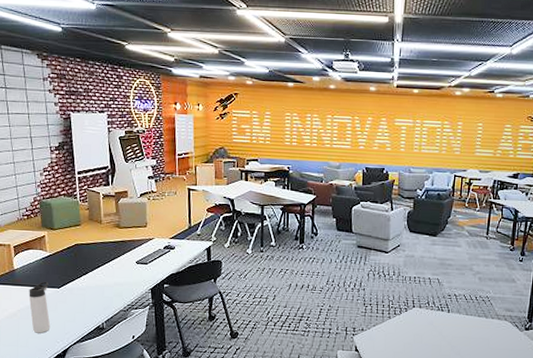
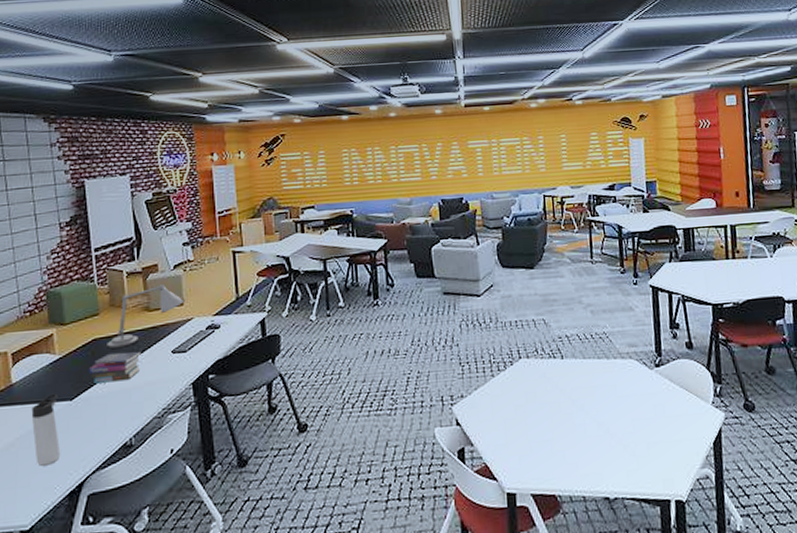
books: none [71,256,113,279] -> present [88,352,141,384]
desk lamp: none [86,207,147,254] -> present [107,283,183,349]

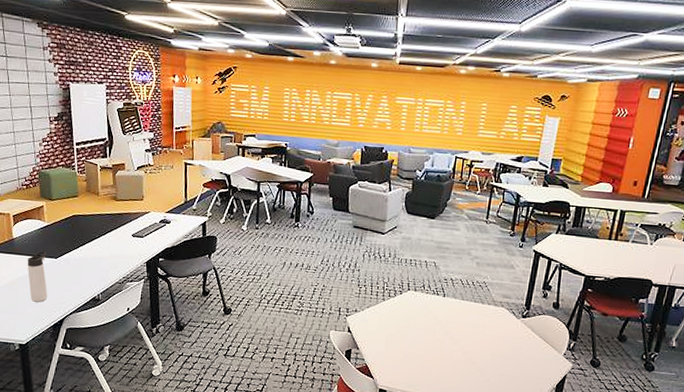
books: present [88,352,141,384] -> none [69,228,109,251]
desk lamp: present [107,283,183,349] -> none [83,180,143,226]

